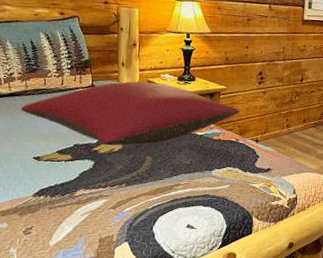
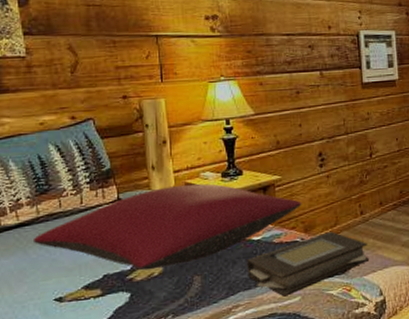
book: none [189,137,289,183] -> present [247,232,370,297]

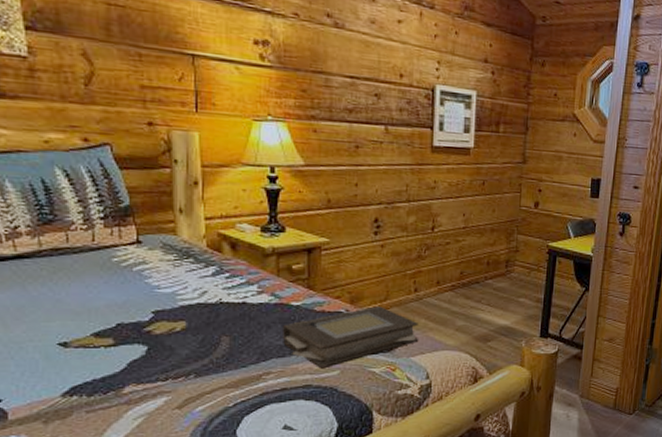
pillow: present [32,184,302,271] -> none [33,235,350,324]

